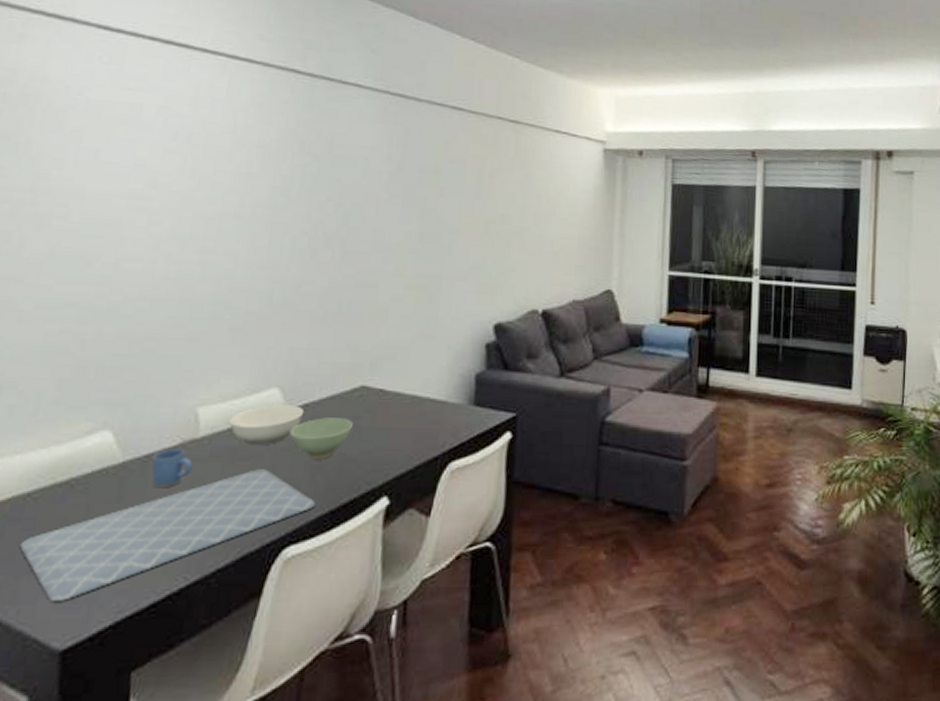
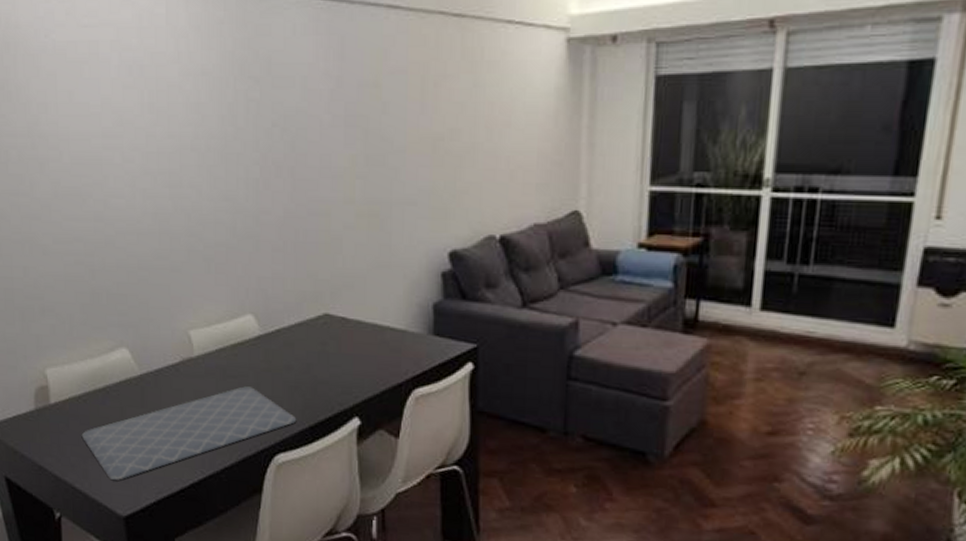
mug: present [151,447,194,488] -> none [161,364,194,398]
bowl: present [229,405,305,446] -> none [217,329,277,366]
bowl: present [290,417,353,460] -> none [267,342,321,381]

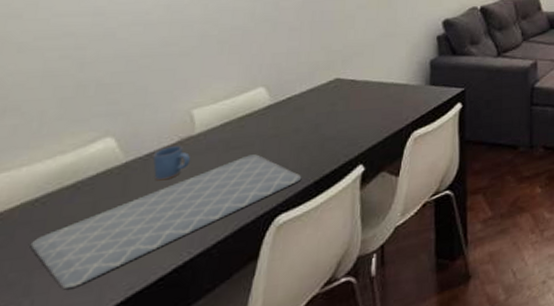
mug: none [161,364,194,398] -> present [152,145,191,181]

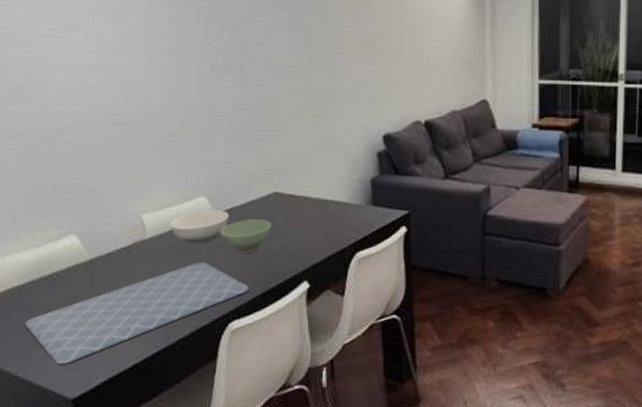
mug: present [152,145,191,181] -> none [112,247,147,279]
bowl: none [222,99,288,136] -> present [170,210,230,244]
bowl: none [276,106,330,142] -> present [220,219,271,254]

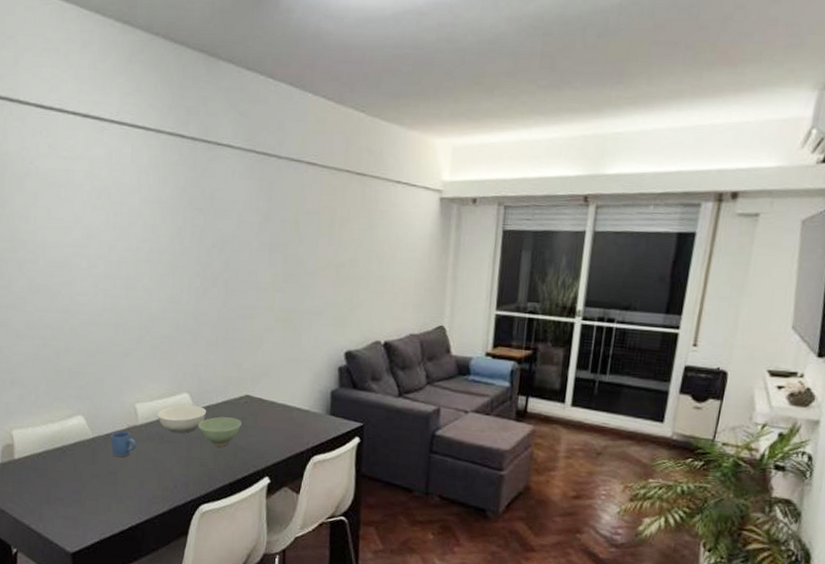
placemat: present [24,262,250,365] -> none [39,450,219,524]
mug: none [112,247,147,279] -> present [110,431,137,458]

